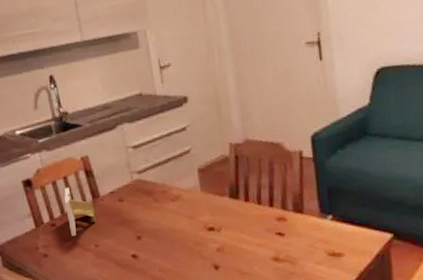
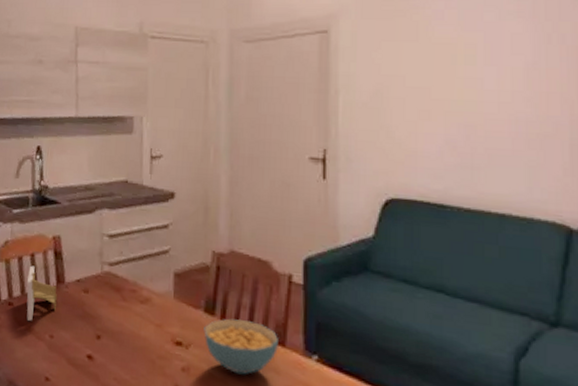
cereal bowl: none [231,197,299,244] -> present [204,318,280,375]

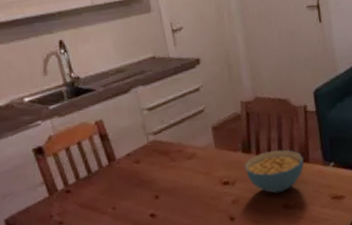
napkin holder: present [27,265,57,321] -> none [78,152,113,201]

